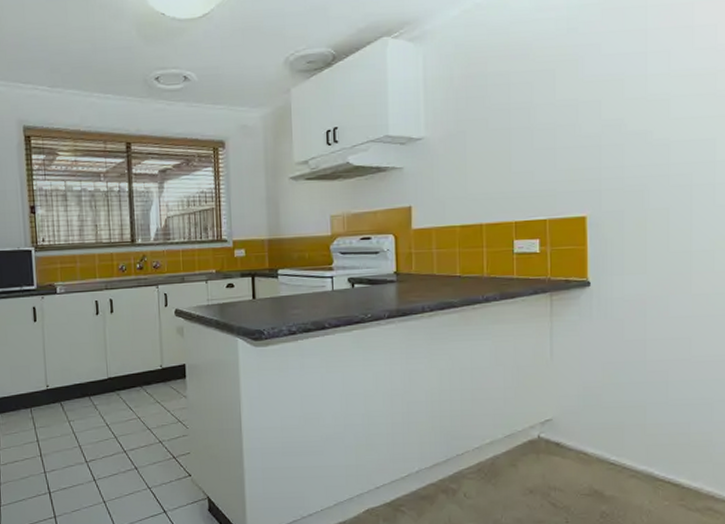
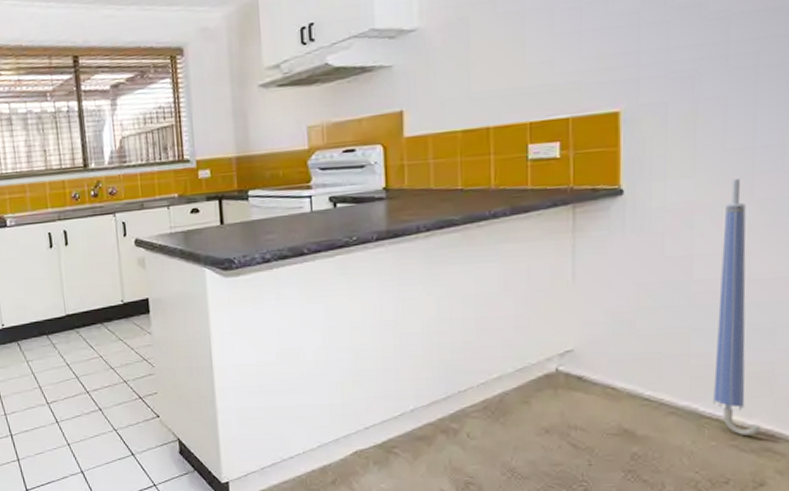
umbrella: none [665,275,704,496] -> present [713,178,761,435]

